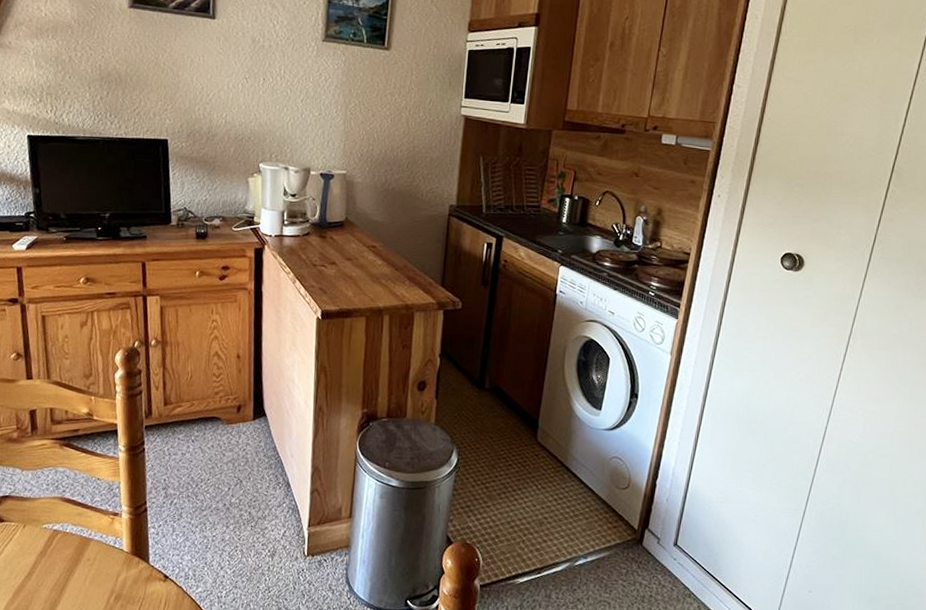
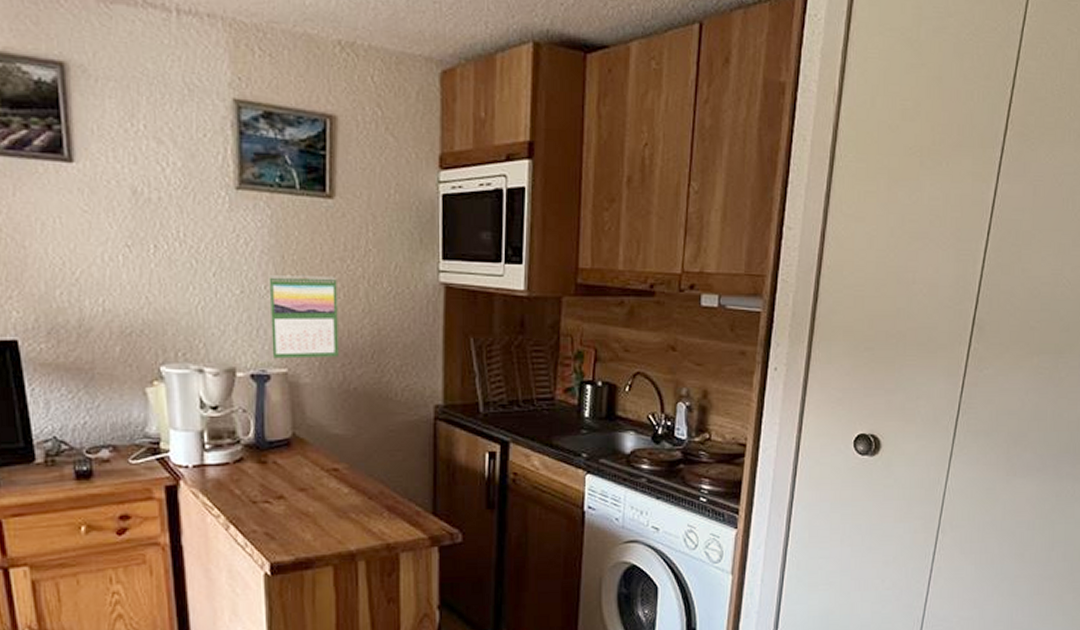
calendar: none [336,103,387,165] -> present [268,274,339,359]

